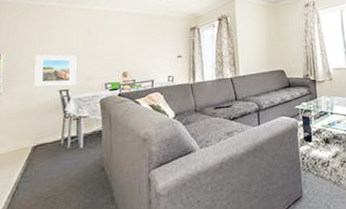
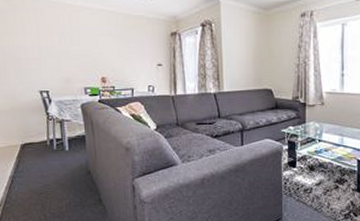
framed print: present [34,55,77,87] -> none [11,52,56,87]

